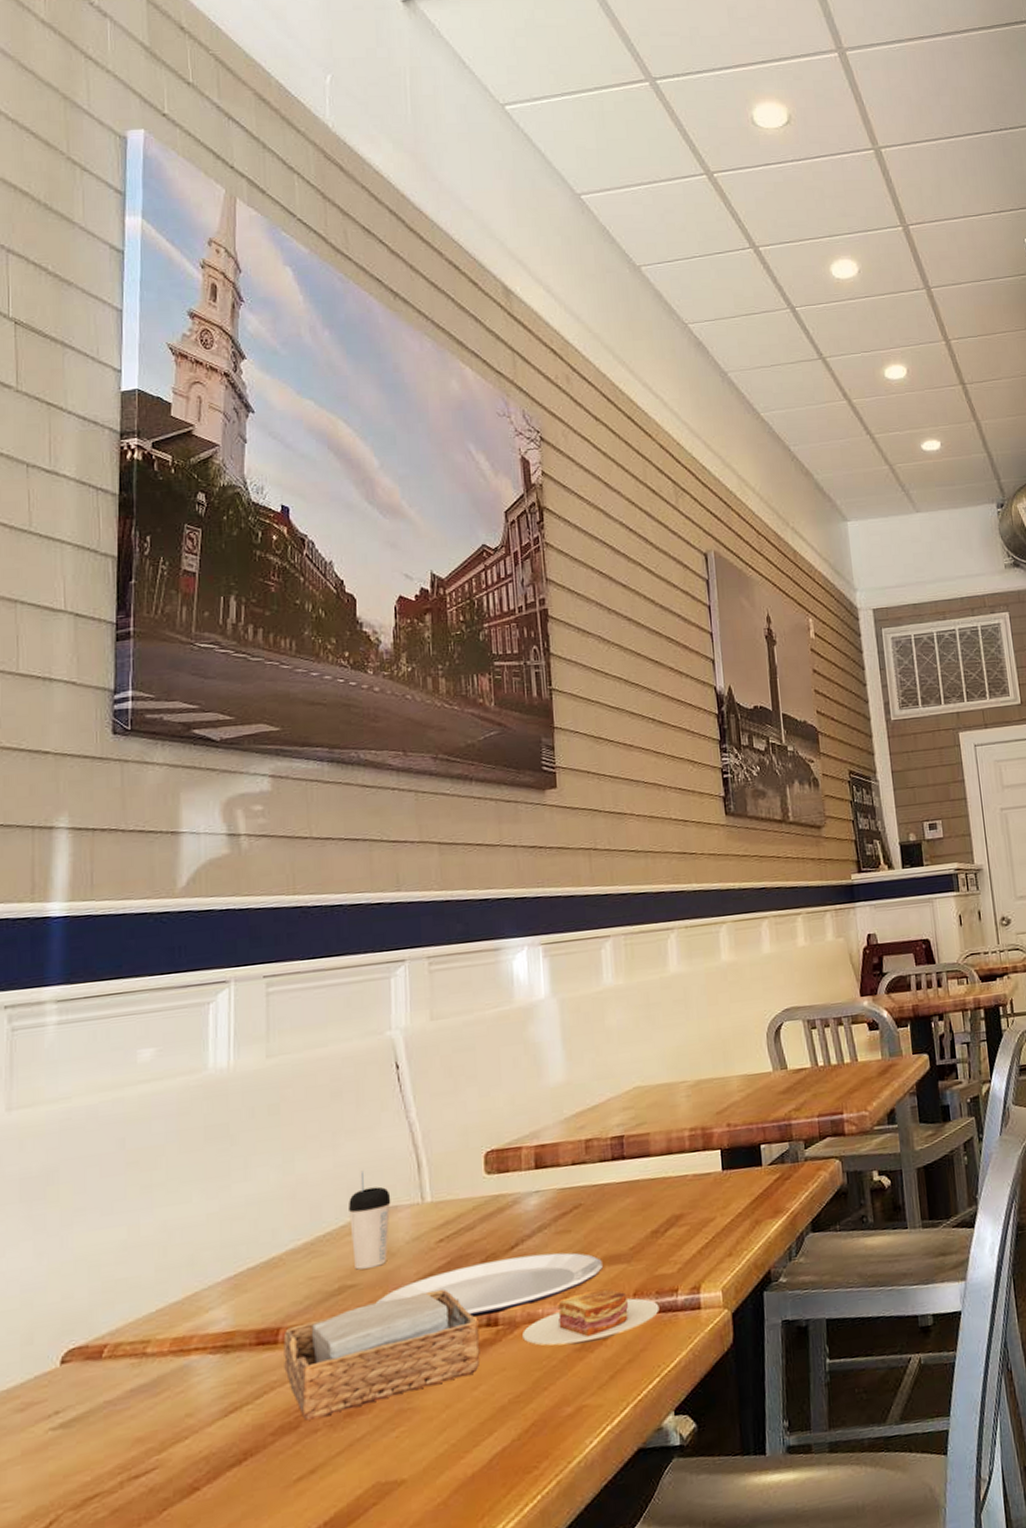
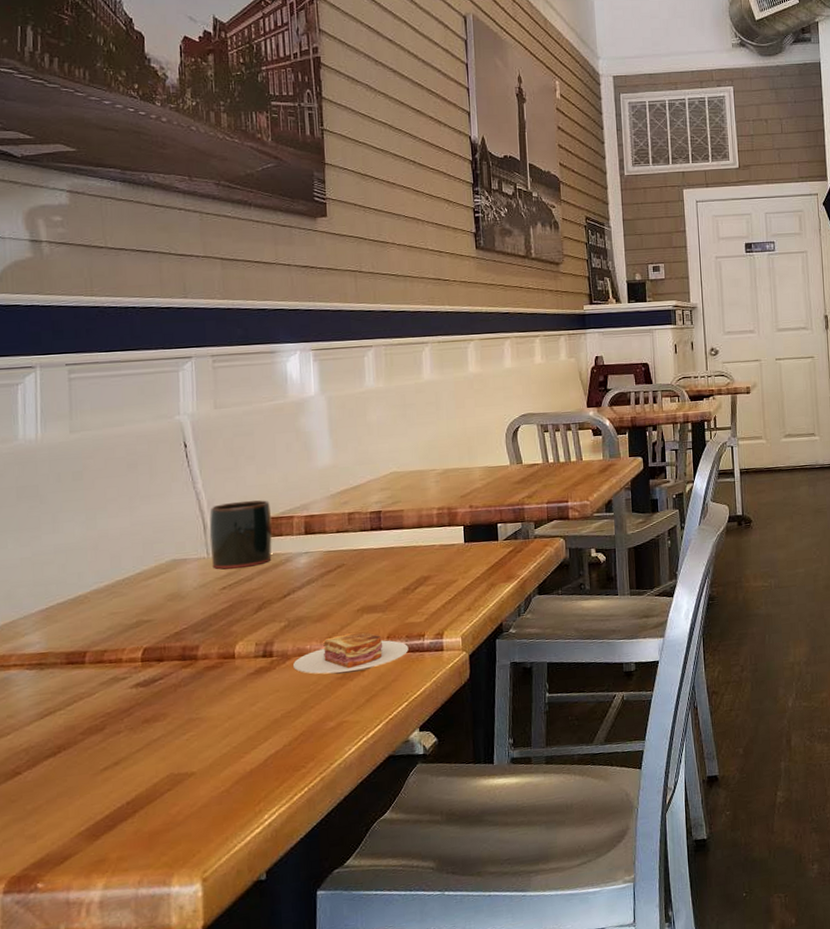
napkin holder: present [283,1289,480,1421] -> none [89,626,258,724]
beverage cup: present [349,1170,391,1270] -> none [144,529,181,609]
plate: present [375,1252,604,1318] -> none [168,601,363,650]
mug: none [424,1128,498,1218] -> present [209,500,273,570]

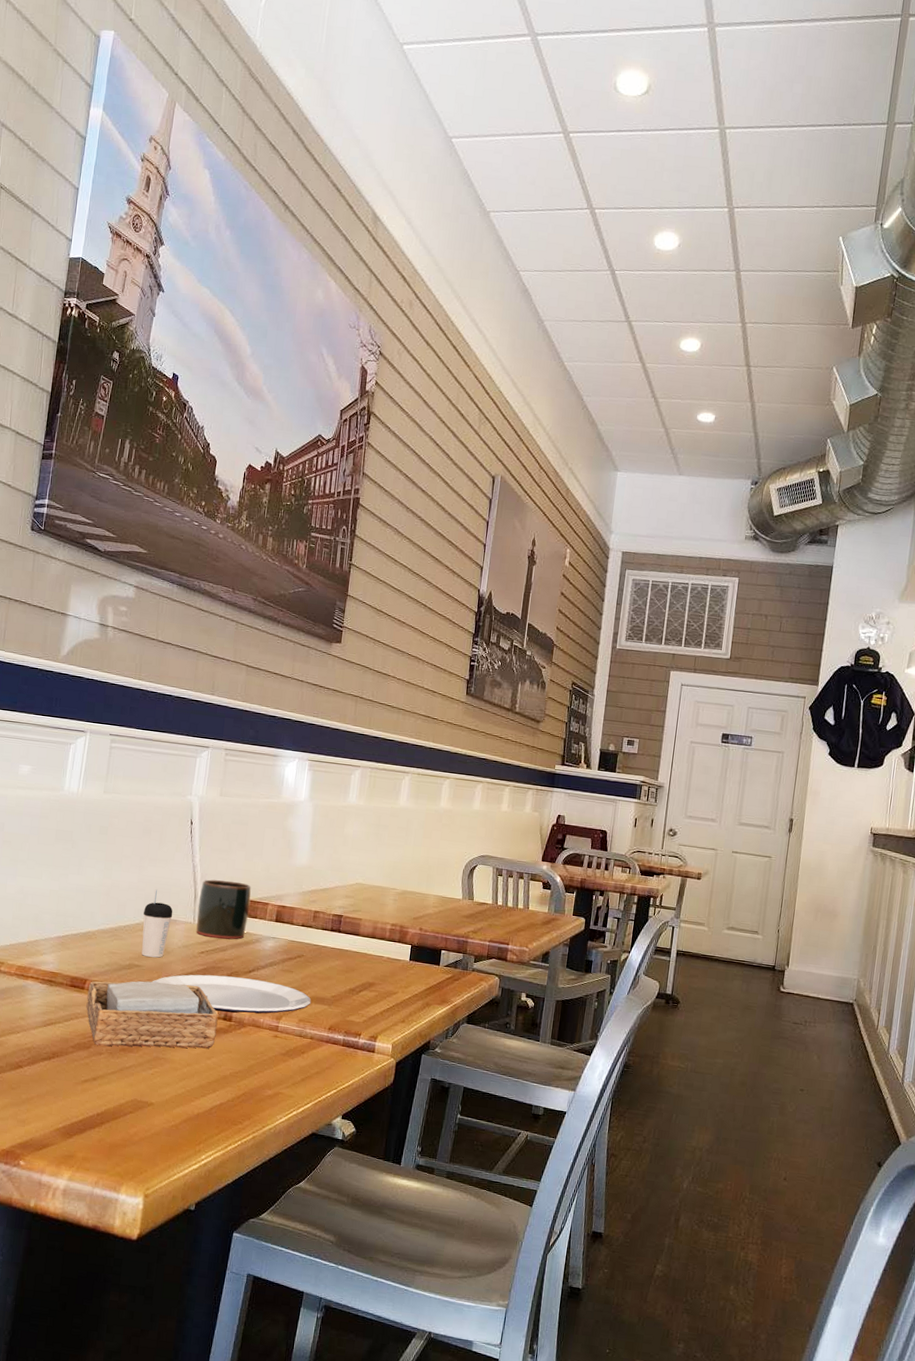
napkin holder: none [89,626,258,724] -> present [86,981,218,1049]
beverage cup: none [144,529,181,609] -> present [141,889,173,958]
plate: none [168,601,363,650] -> present [151,974,312,1014]
bread: present [292,632,409,675] -> none [246,1017,345,1053]

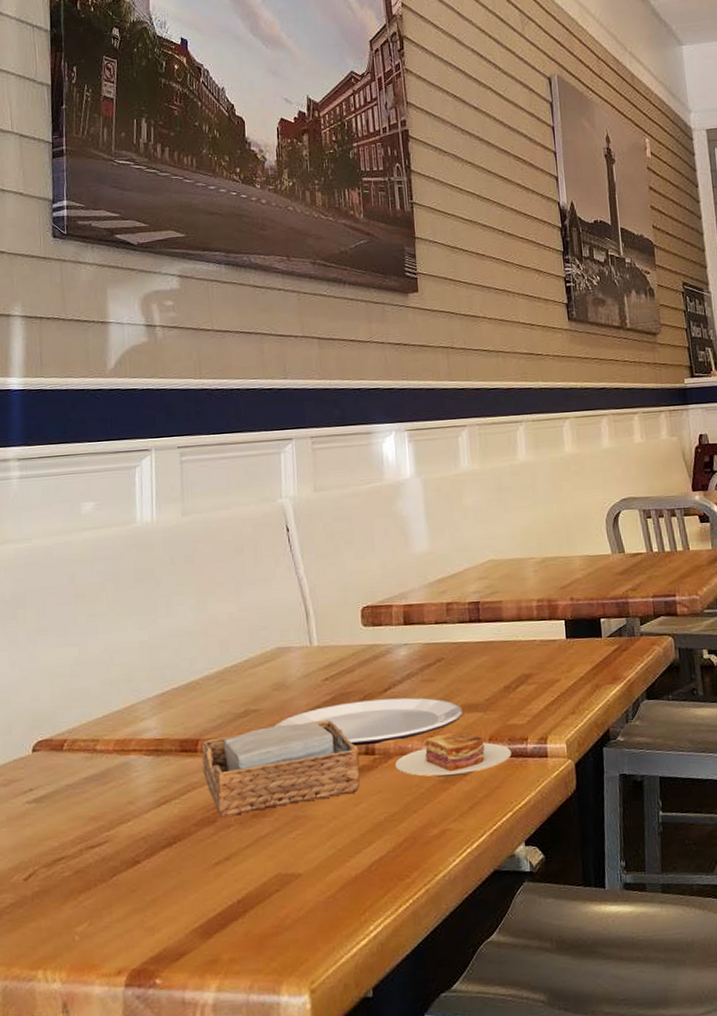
beverage cup: present [141,889,173,958] -> none [251,615,285,698]
mug: present [196,879,251,940] -> none [311,587,372,660]
bread: none [246,1017,345,1053] -> present [394,732,512,778]

